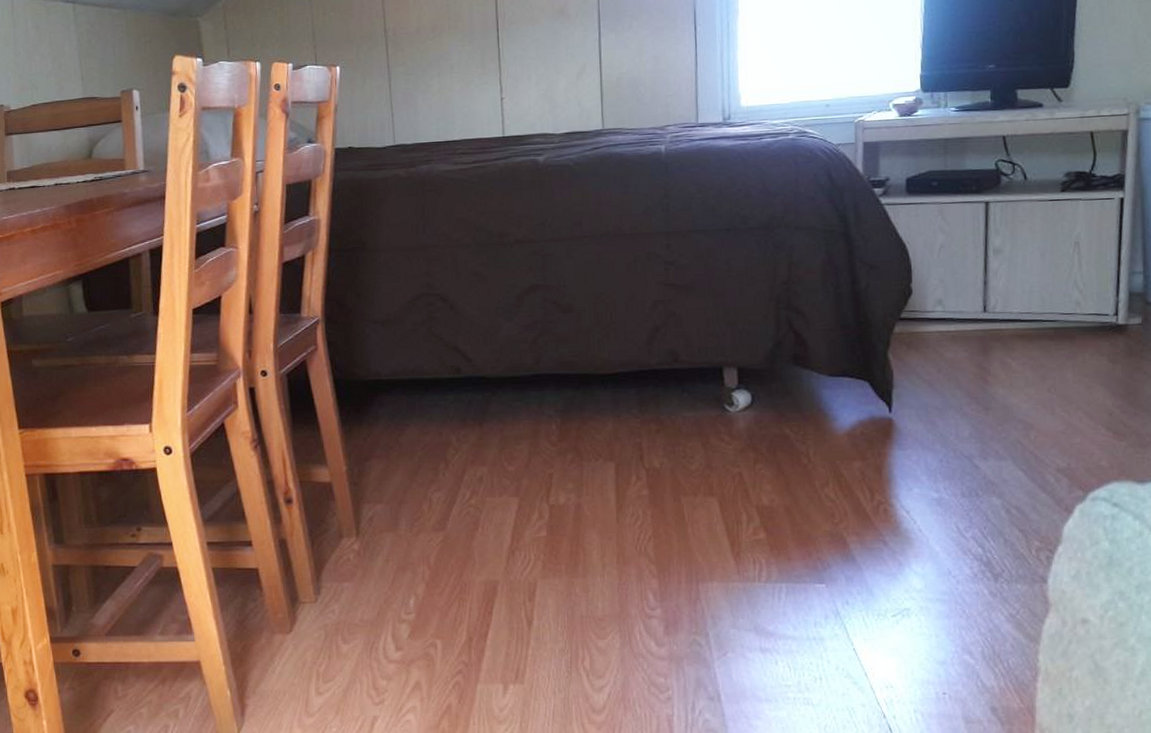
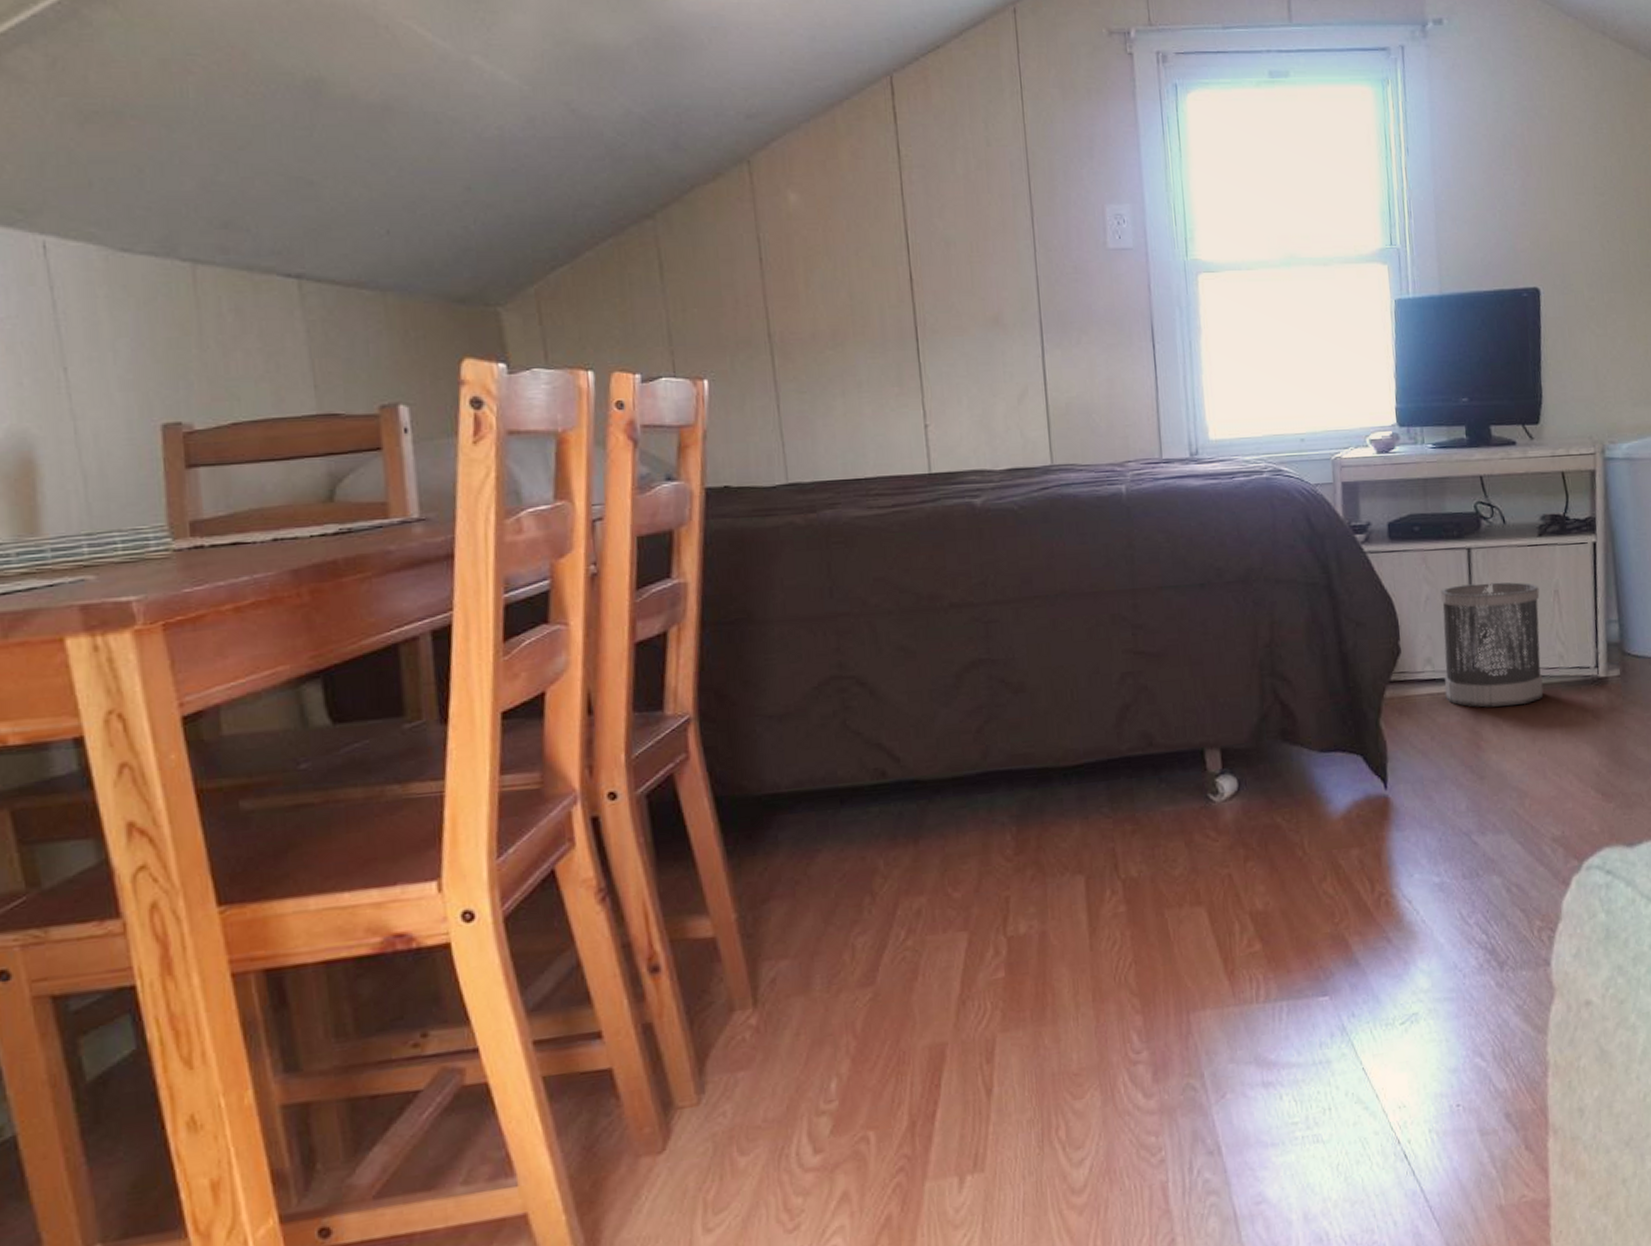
wastebasket: none [954,233,1059,346] -> present [1440,582,1544,708]

